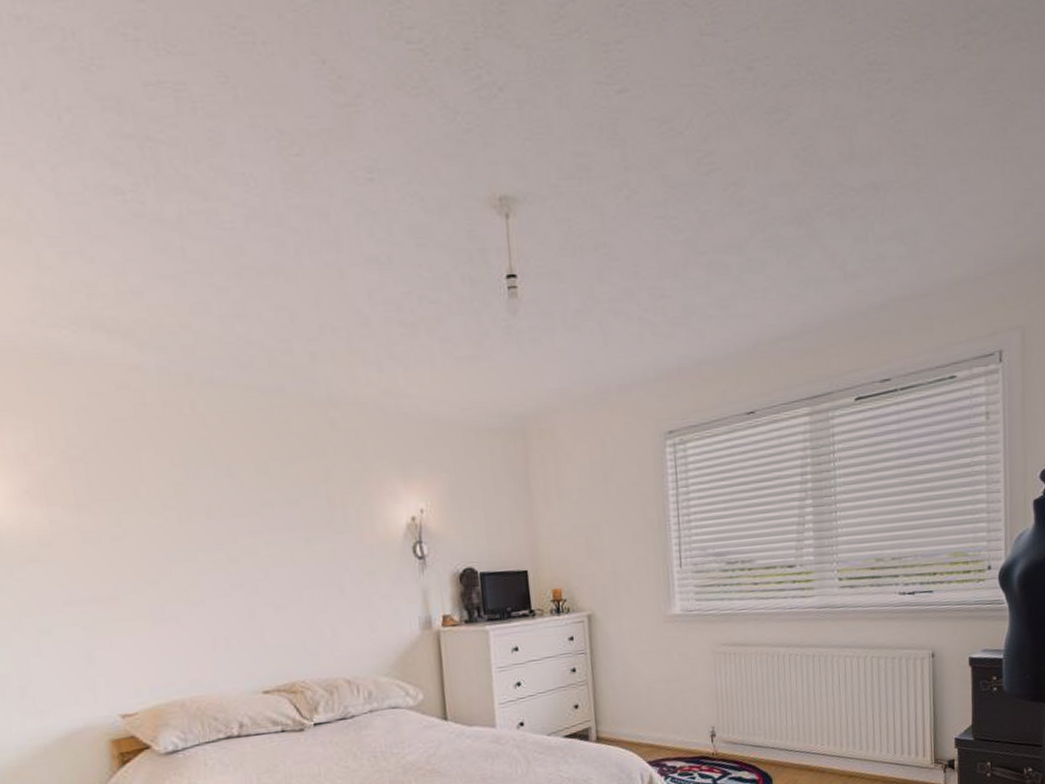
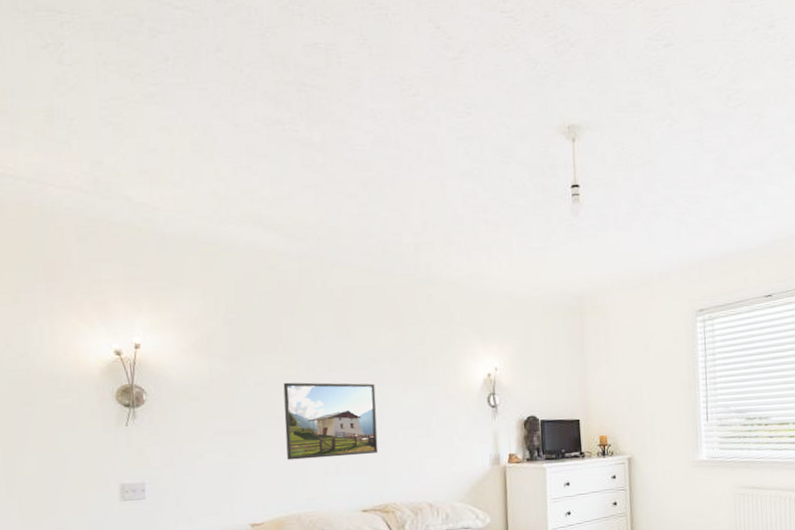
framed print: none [149,533,279,634] -> present [283,382,379,460]

